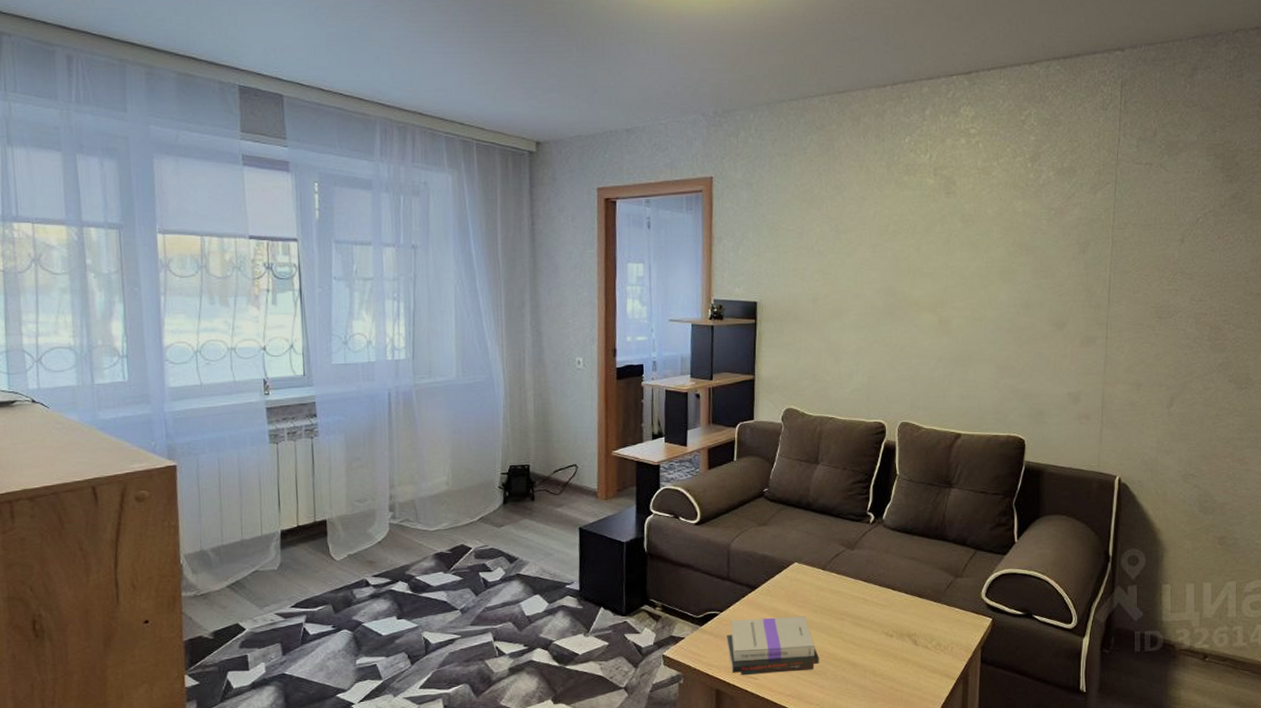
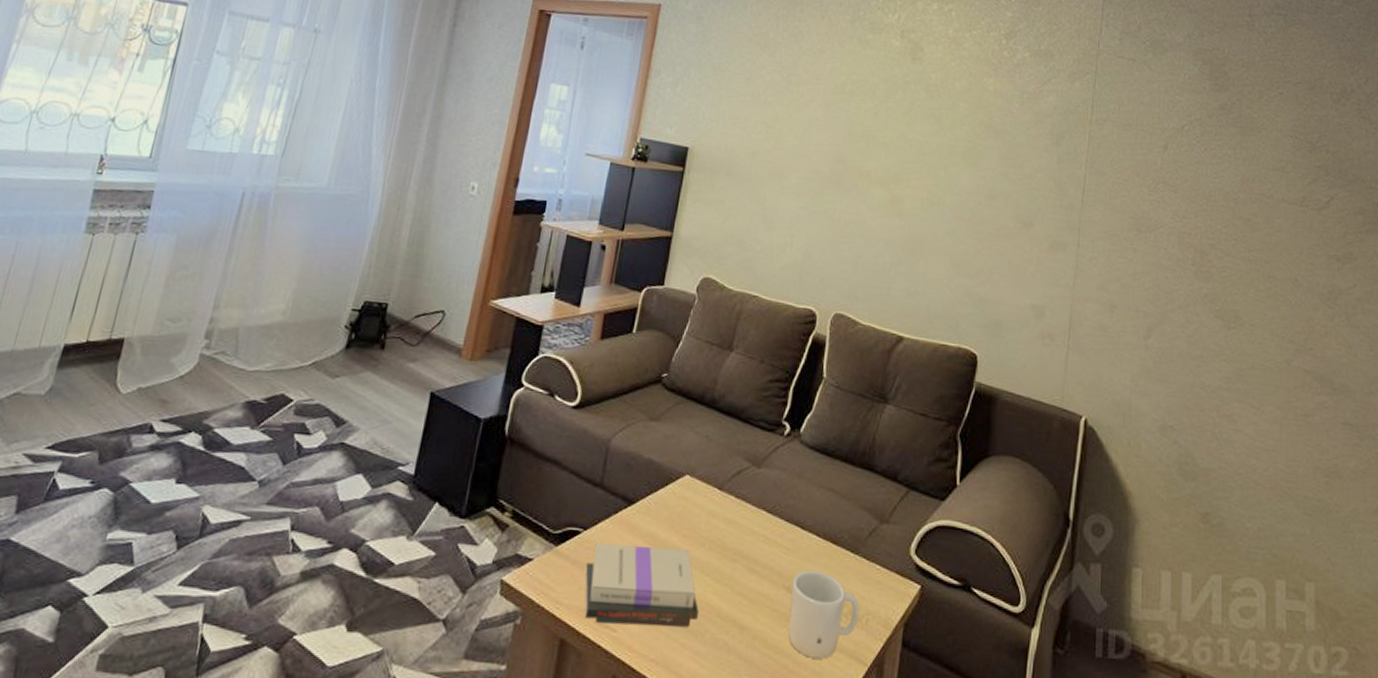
mug: none [890,618,945,679] -> present [787,570,859,659]

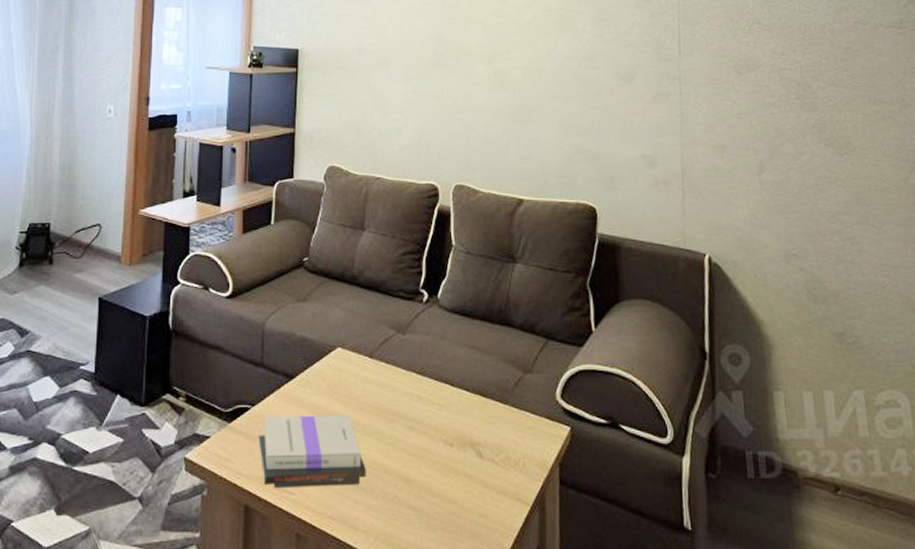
mug: present [787,570,859,659] -> none [449,423,515,503]

